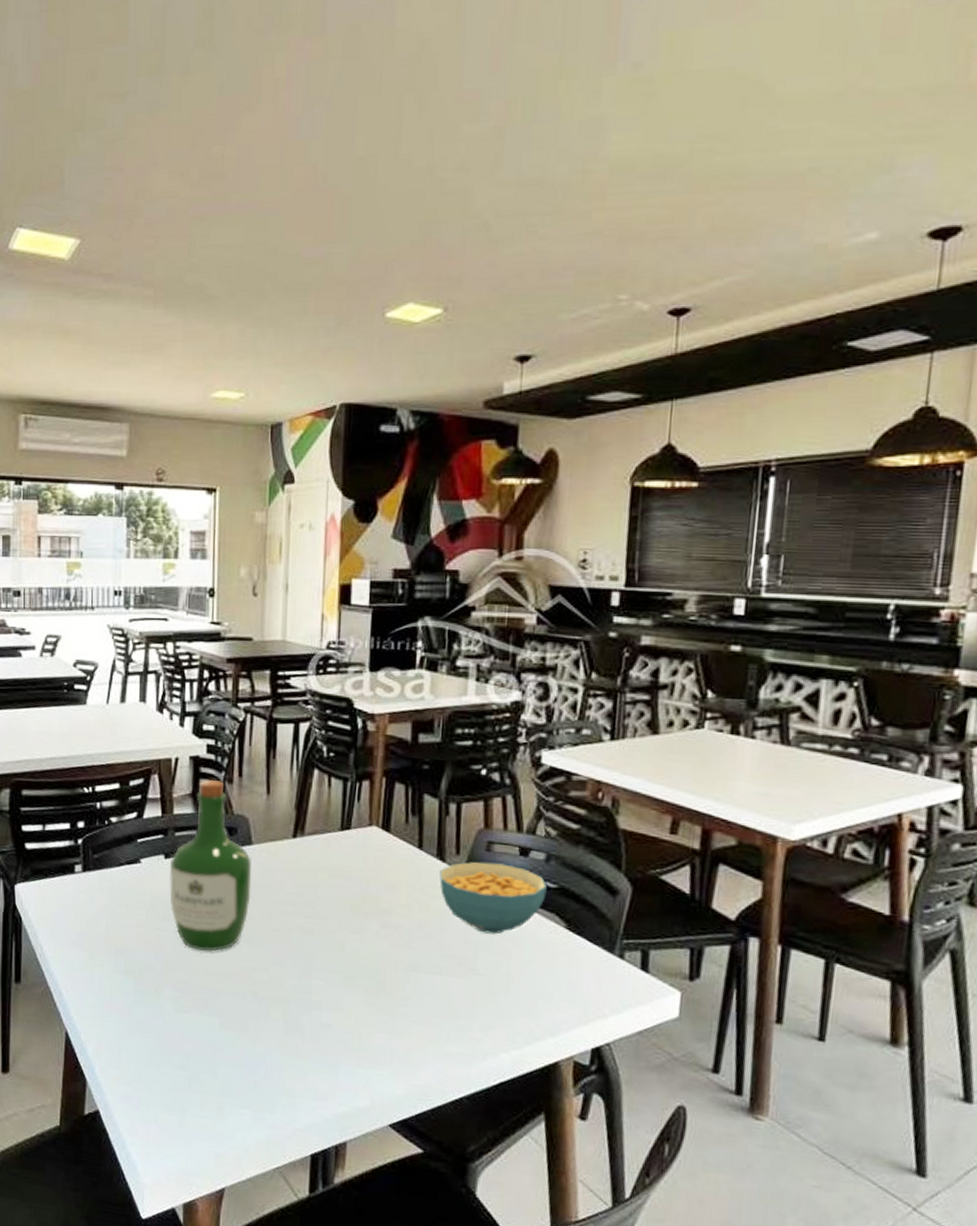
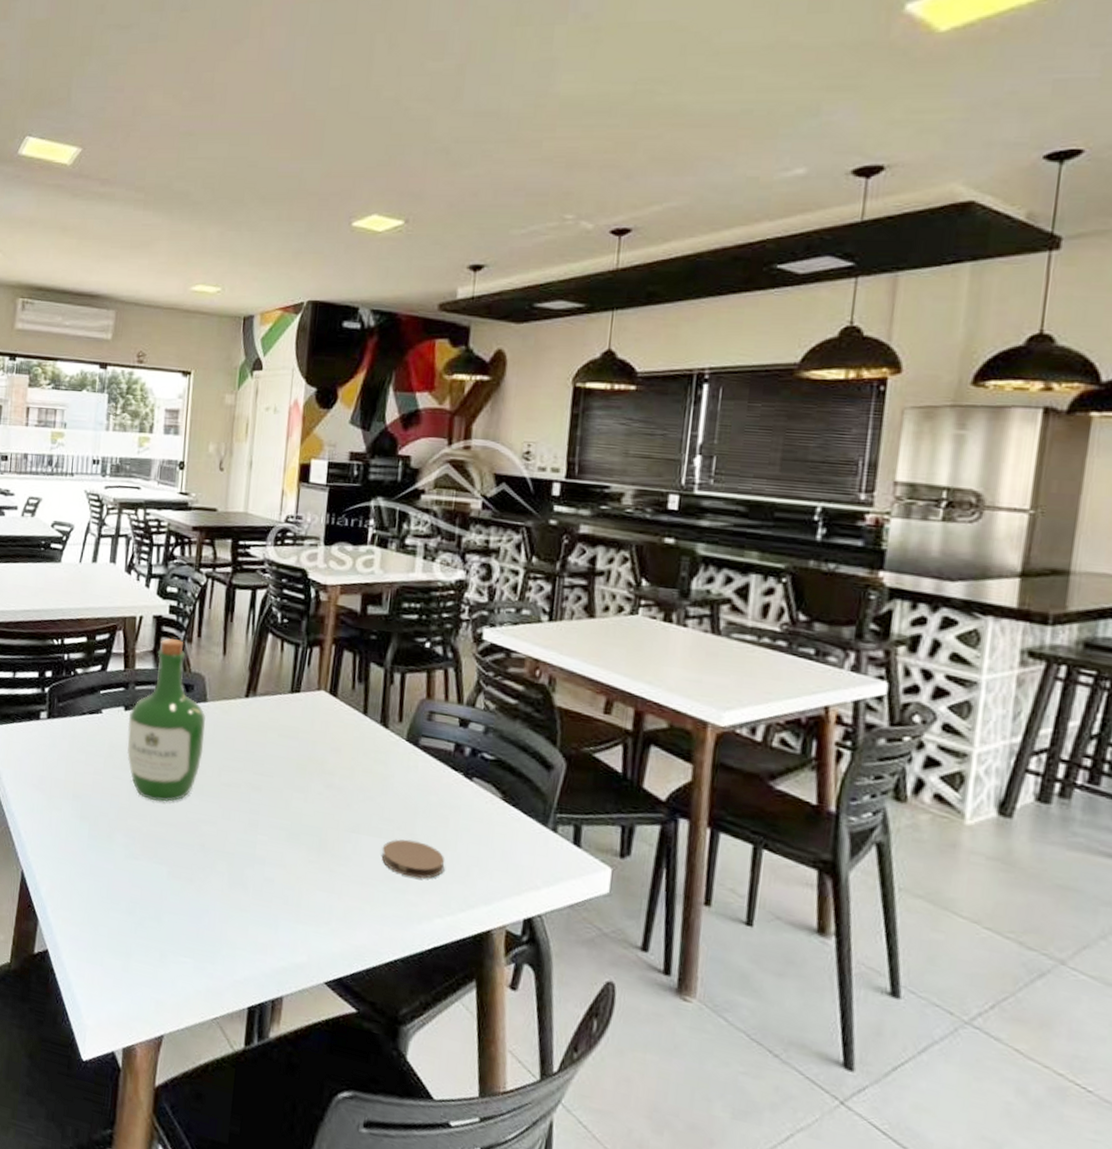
cereal bowl: present [439,861,547,934] -> none [382,729,485,801]
coaster: none [442,975,509,1014] -> present [381,839,445,879]

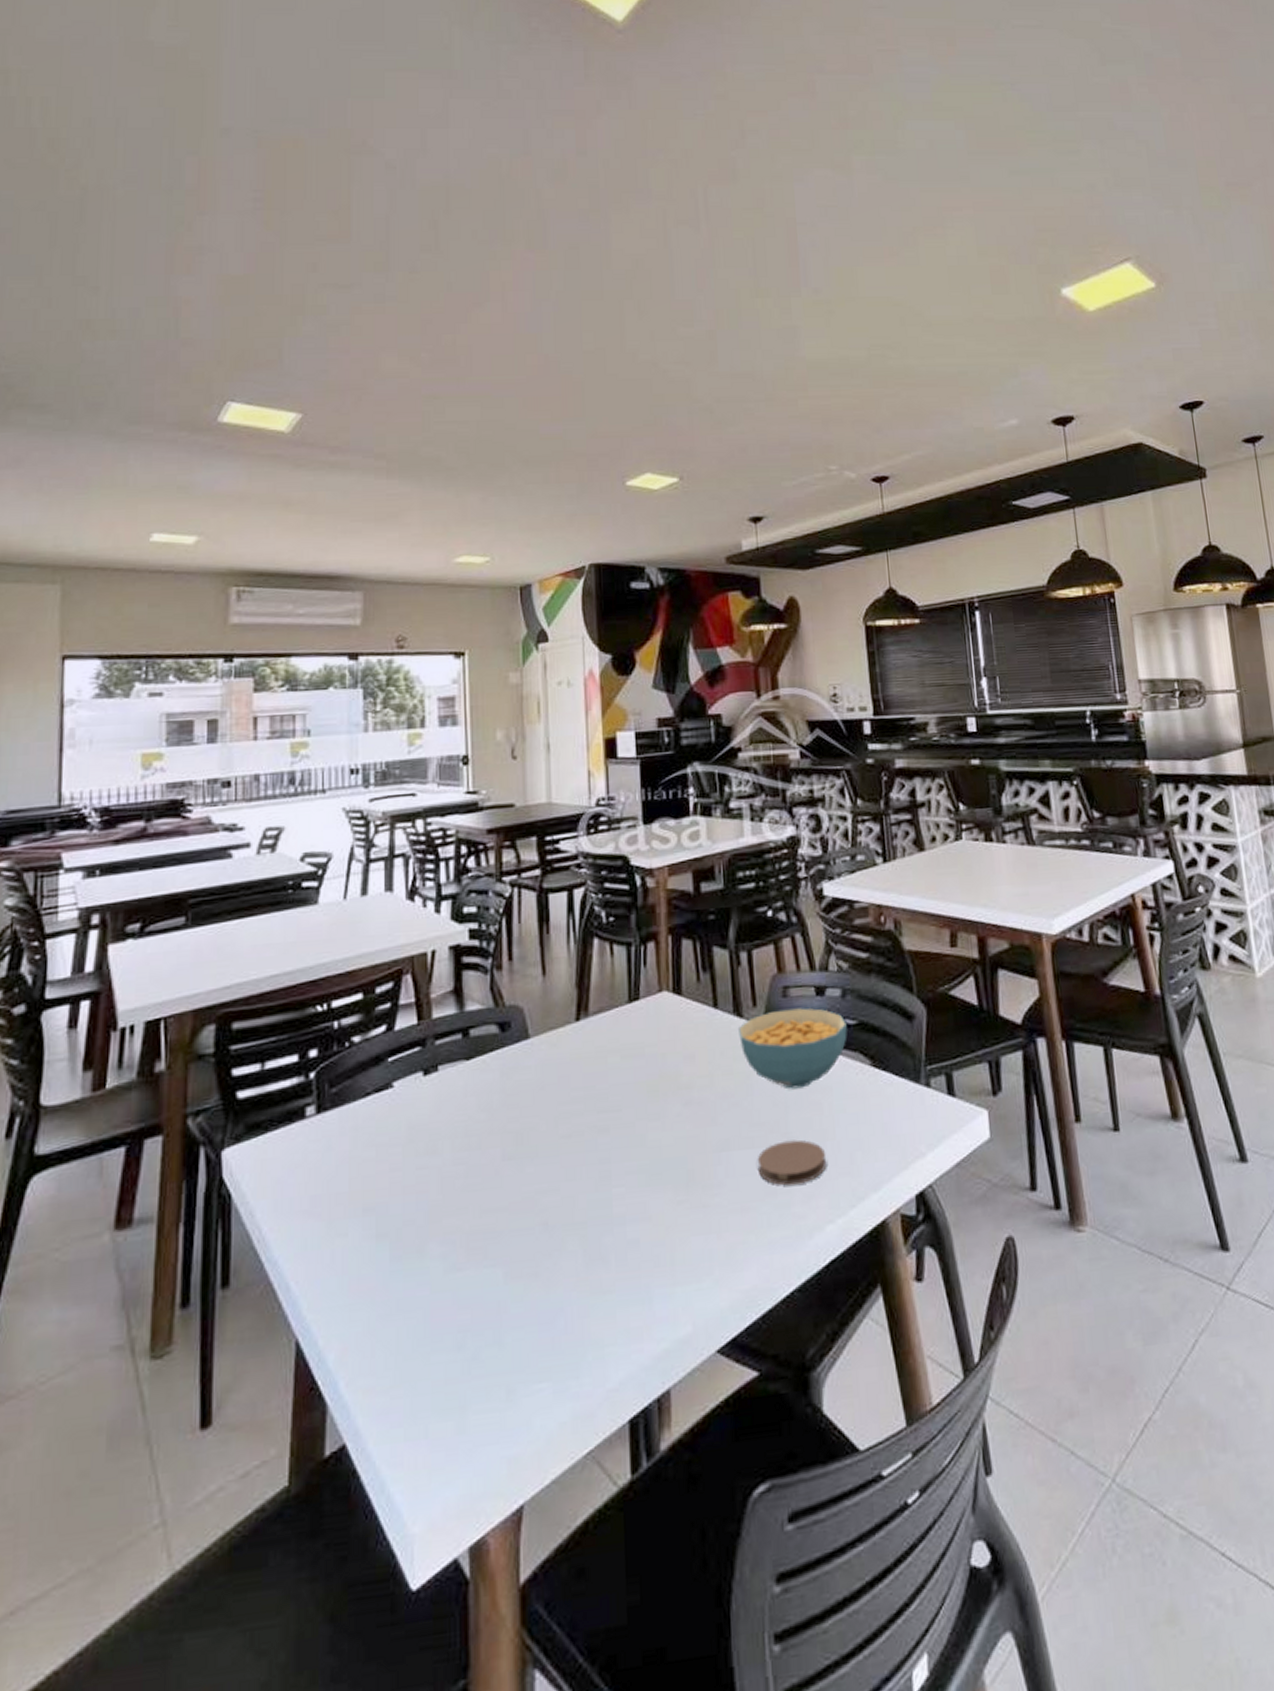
wine bottle: present [127,638,206,803] -> none [430,968,532,1185]
cereal bowl: none [382,729,485,801] -> present [739,1008,847,1089]

